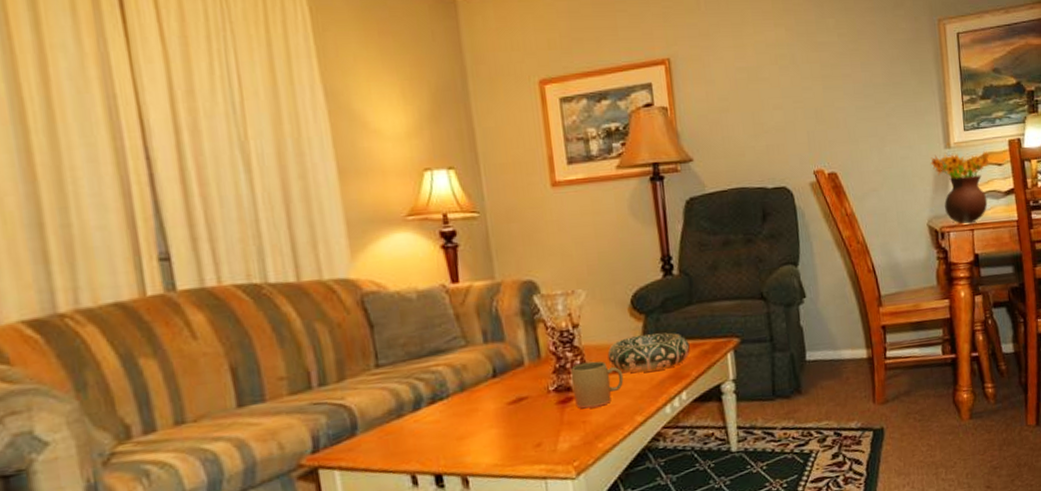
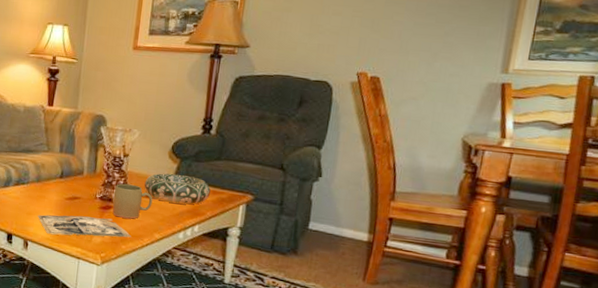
magazine: none [472,413,608,459] -> present [37,215,131,238]
flower arrangement: present [930,151,989,224] -> none [480,77,551,147]

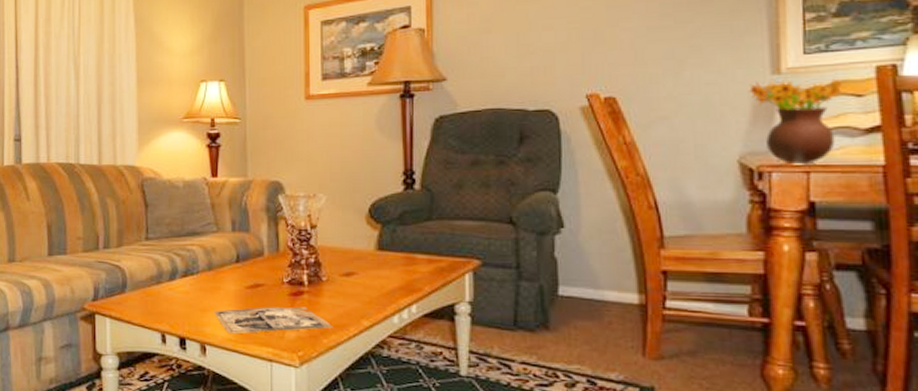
mug: present [112,183,153,219] -> none [304,261,354,305]
decorative bowl: present [144,173,211,205] -> none [341,244,425,280]
flower arrangement: none [480,77,551,147] -> present [747,78,842,164]

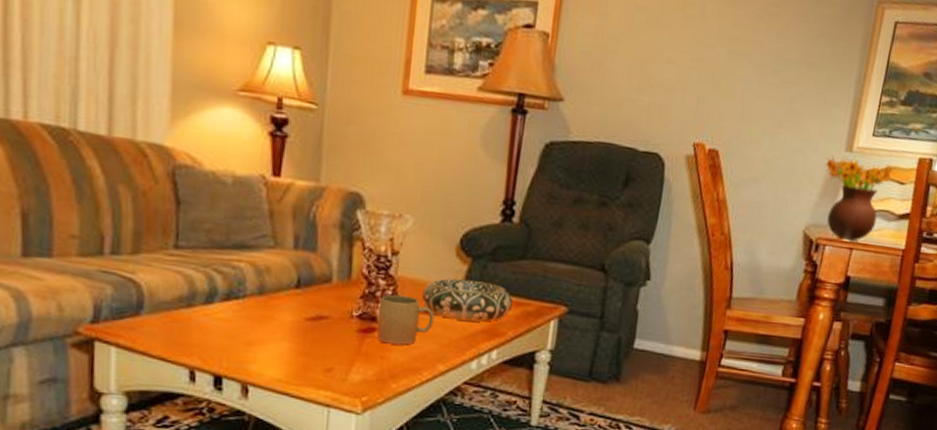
magazine: present [213,306,333,335] -> none [261,343,405,375]
mug: none [304,261,354,305] -> present [376,294,435,345]
decorative bowl: none [341,244,425,280] -> present [422,278,513,322]

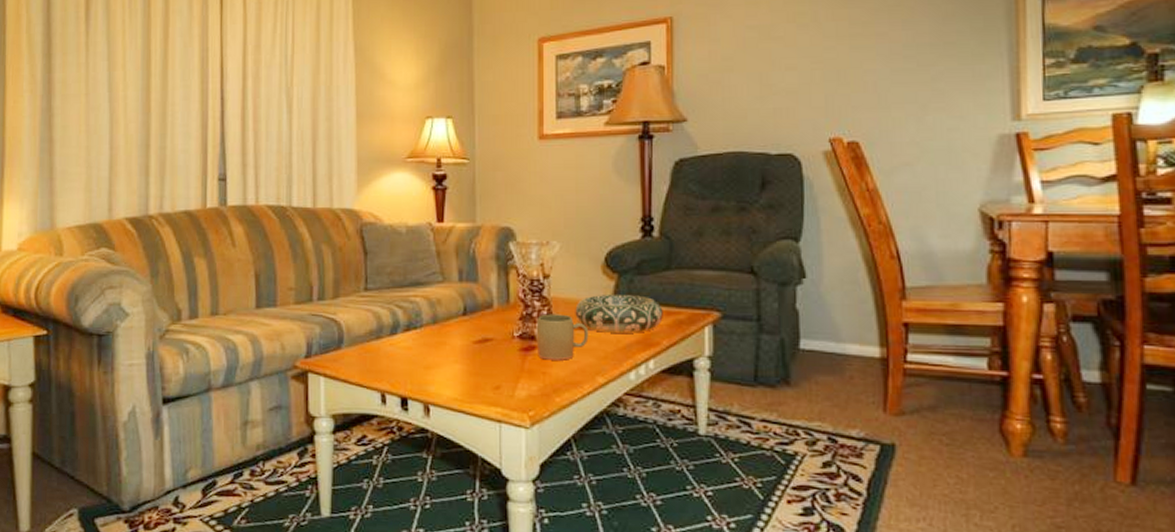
flower arrangement: present [824,155,892,241] -> none [988,126,1079,212]

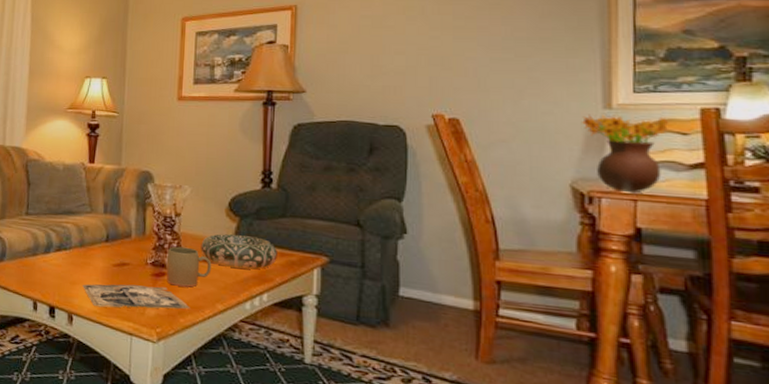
magazine: none [438,362,567,394] -> present [82,284,190,309]
flower arrangement: none [988,126,1079,212] -> present [580,114,668,193]

